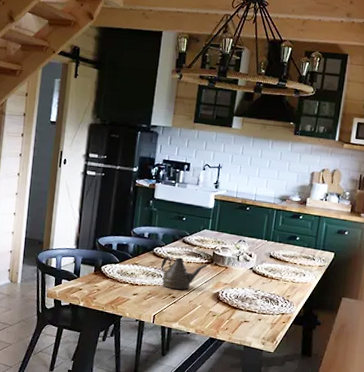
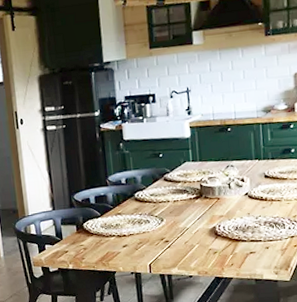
teapot: present [161,256,208,290] -> none [146,197,197,233]

